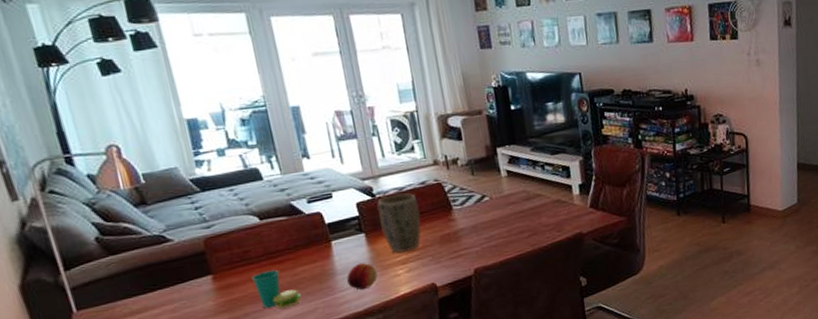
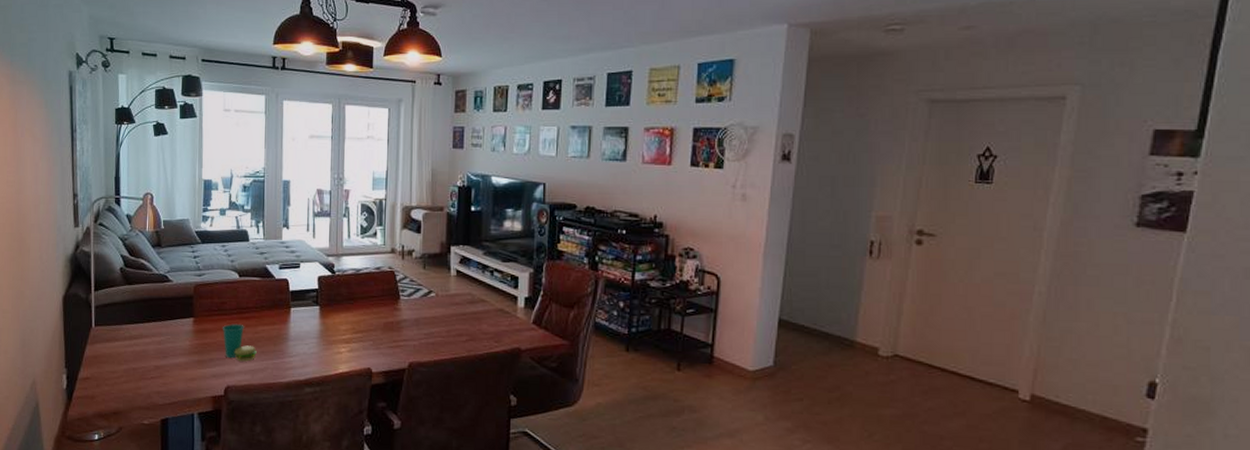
fruit: present [346,262,378,290] -> none [296,333,323,360]
plant pot: present [376,192,421,254] -> none [334,274,370,333]

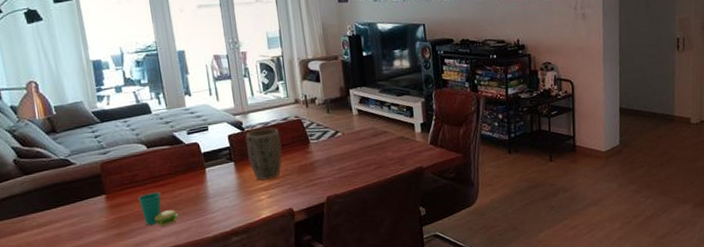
plant pot: none [334,274,370,333] -> present [245,127,282,181]

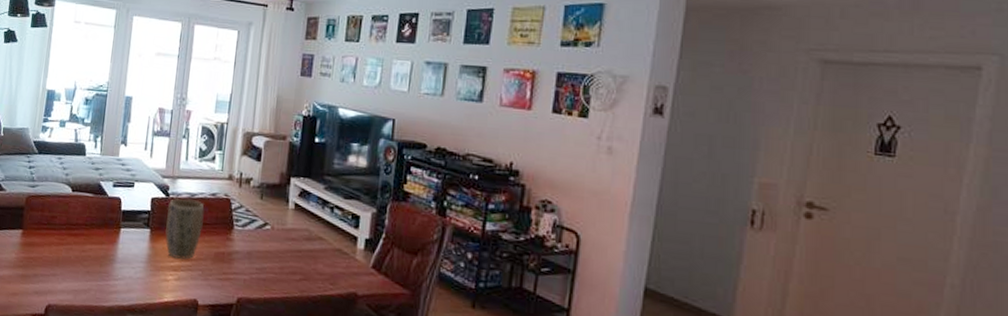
cup: present [138,192,178,227] -> none [49,239,82,281]

